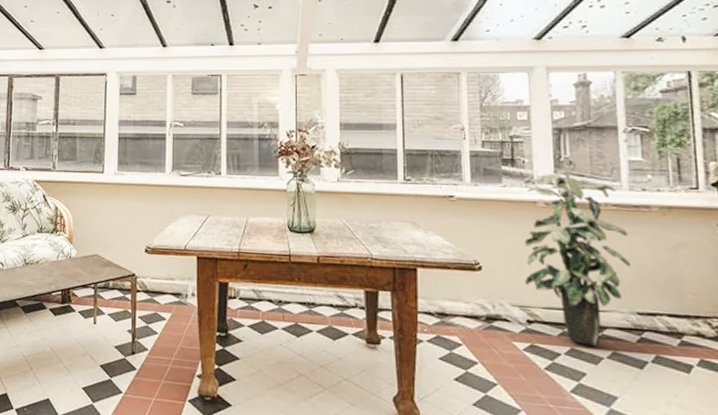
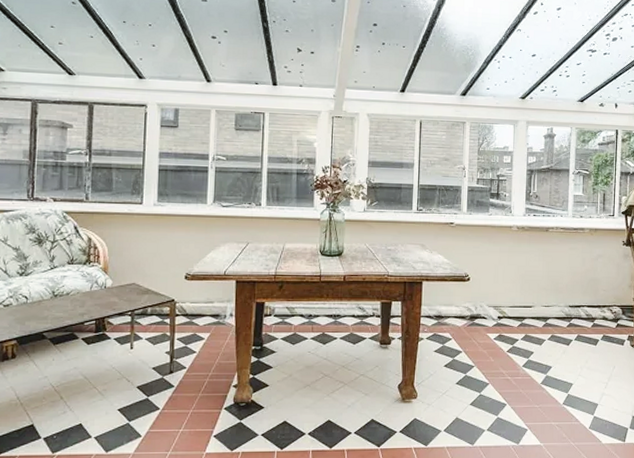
indoor plant: present [524,169,632,346] -> none [499,201,569,332]

